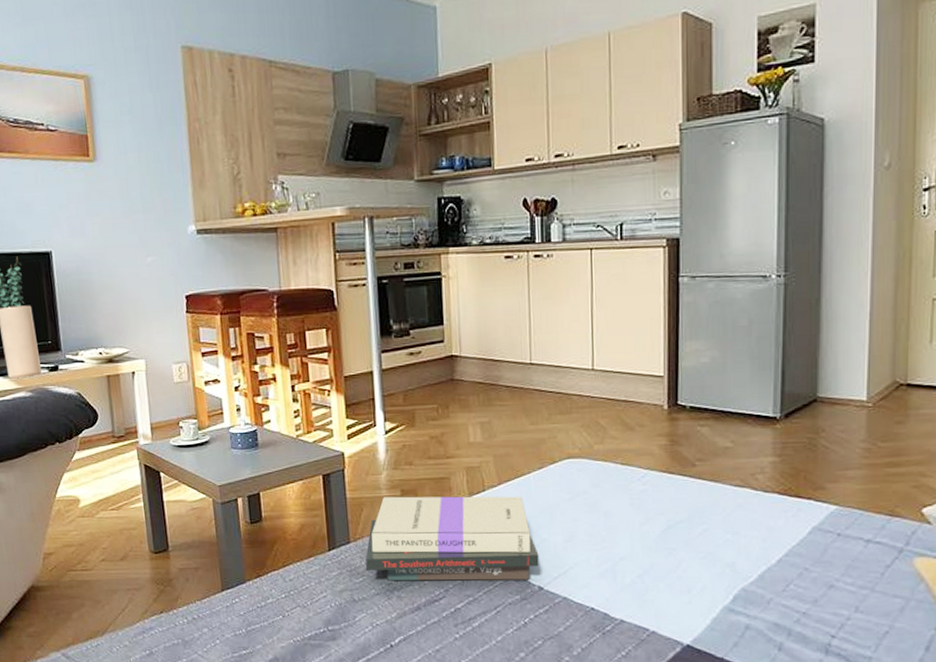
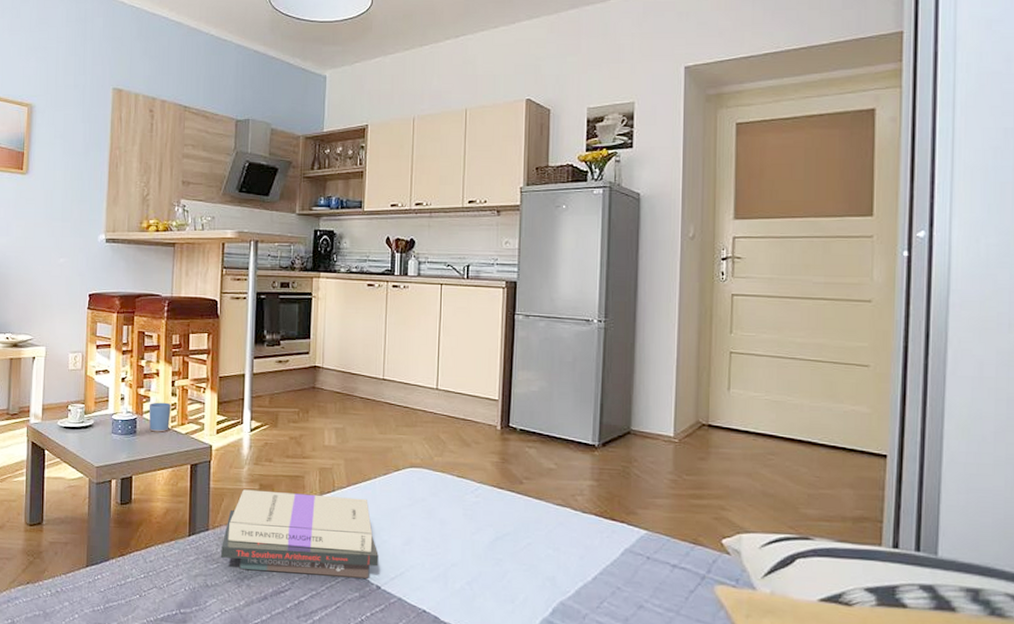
mug: none [268,410,295,443] -> present [149,402,171,432]

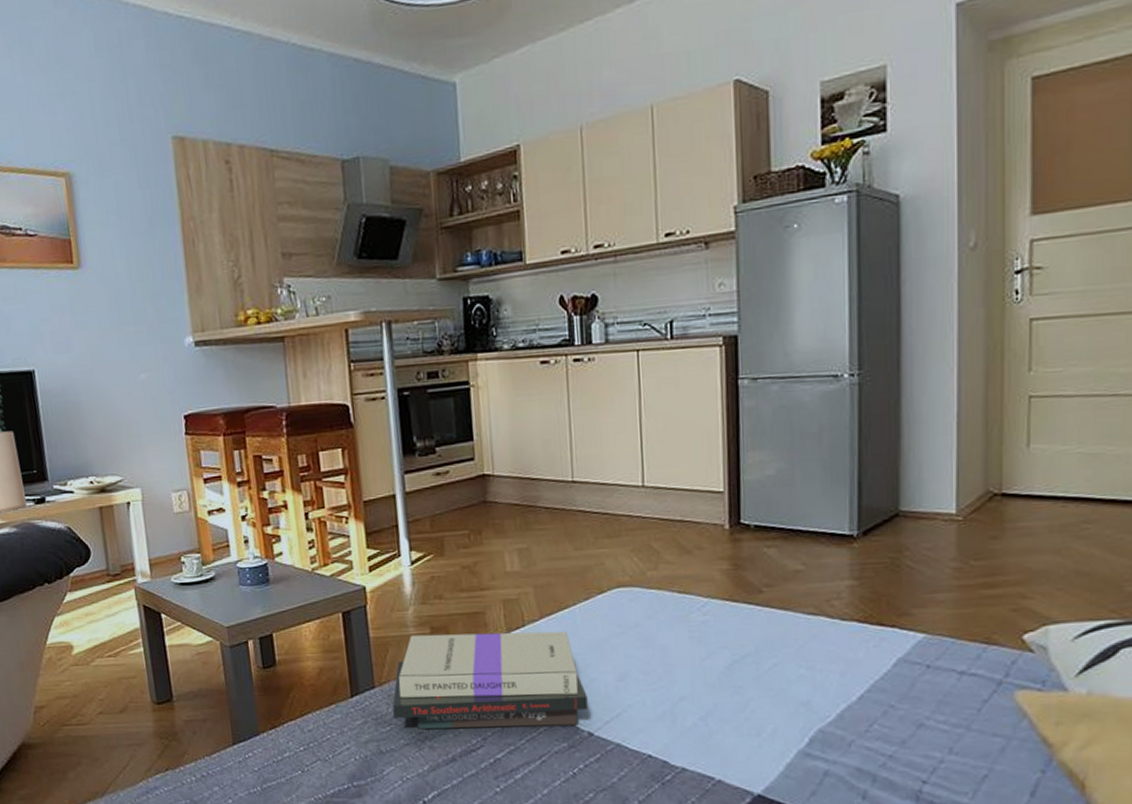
mug: present [149,402,171,432] -> none [280,540,310,578]

